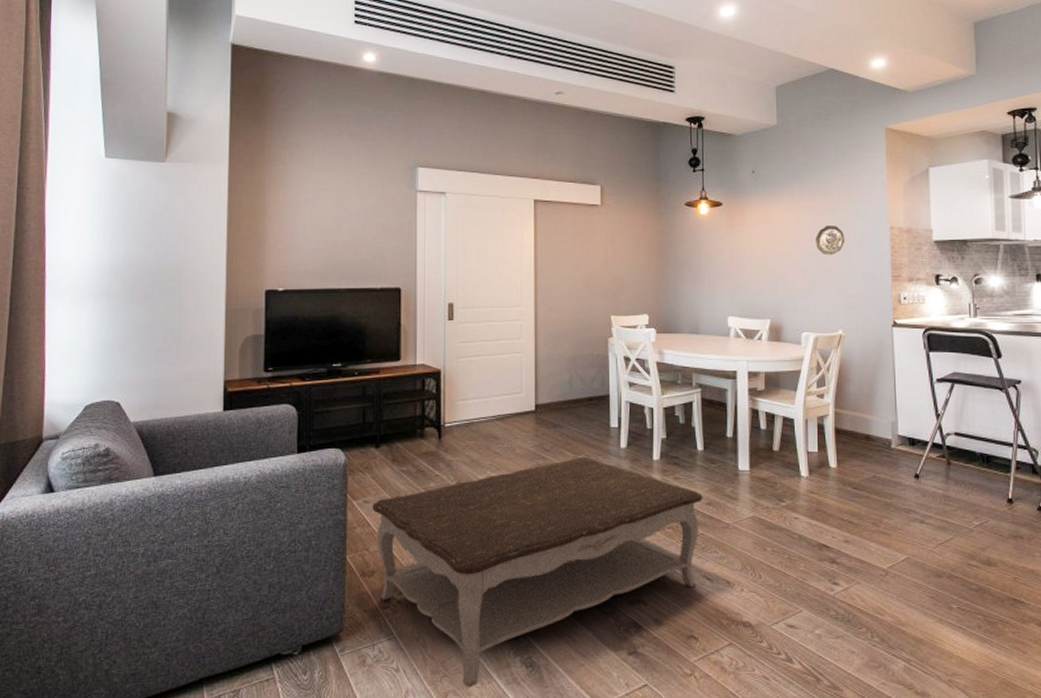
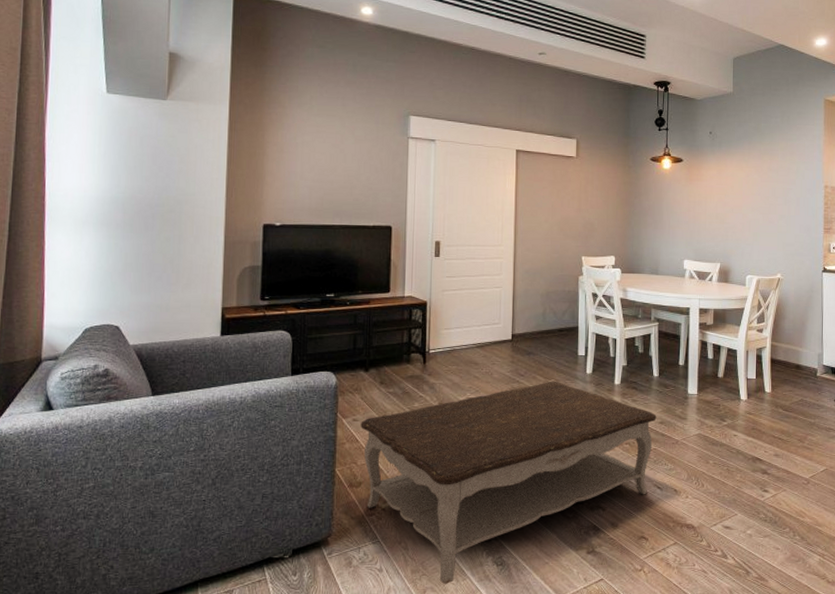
decorative plate: present [815,226,844,255] -> none [761,183,786,209]

